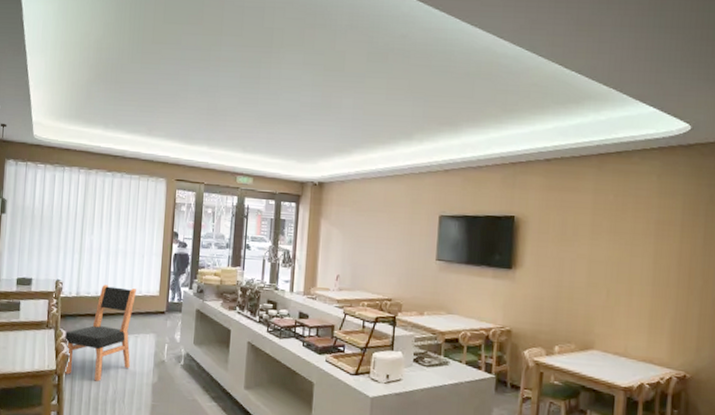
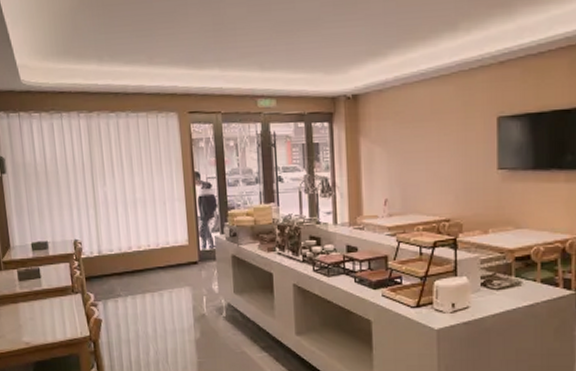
dining chair: present [65,285,137,382] -> none [93,239,169,344]

